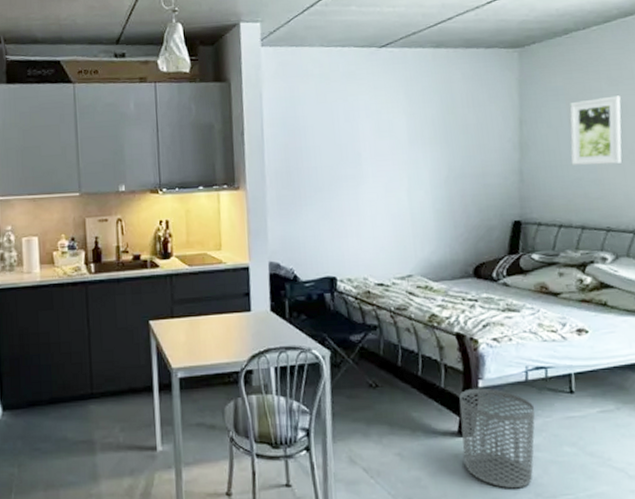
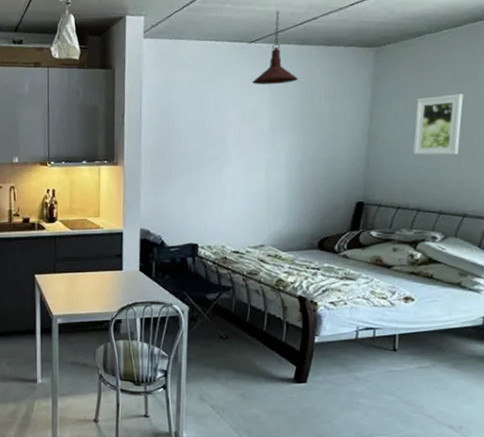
pendant light: none [385,12,436,94] -> present [252,11,298,85]
waste bin: present [459,388,535,489] -> none [296,343,362,428]

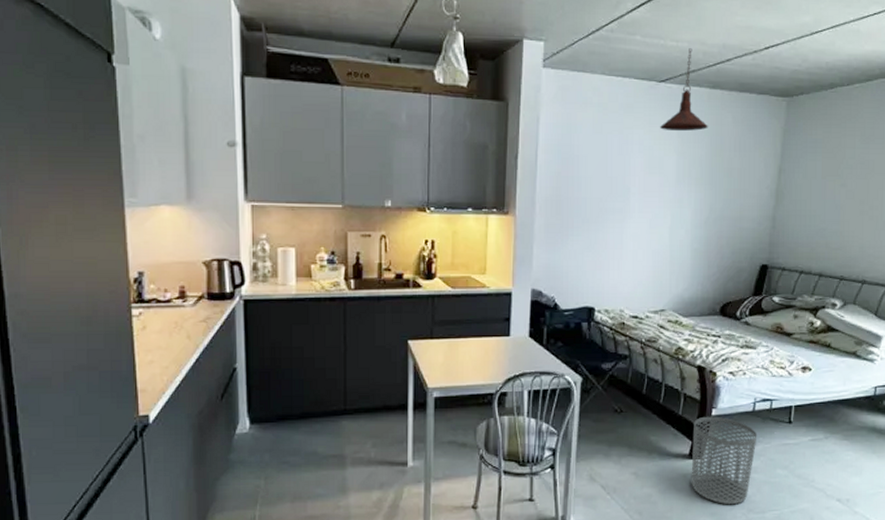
waste bin: none [296,343,362,428] -> present [691,416,757,505]
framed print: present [413,94,463,155] -> none [818,153,870,218]

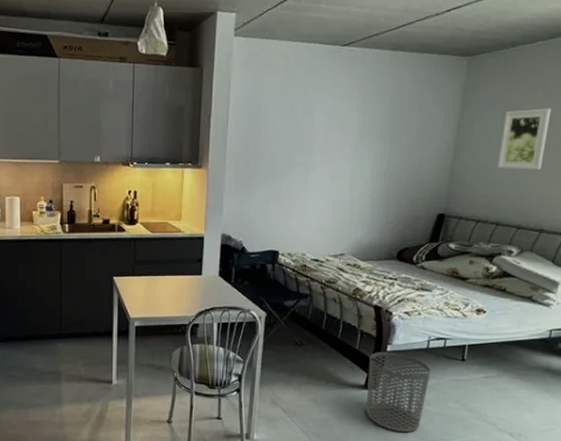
pendant light: present [660,48,708,132] -> none [343,14,389,91]
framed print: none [818,153,870,218] -> present [497,108,551,170]

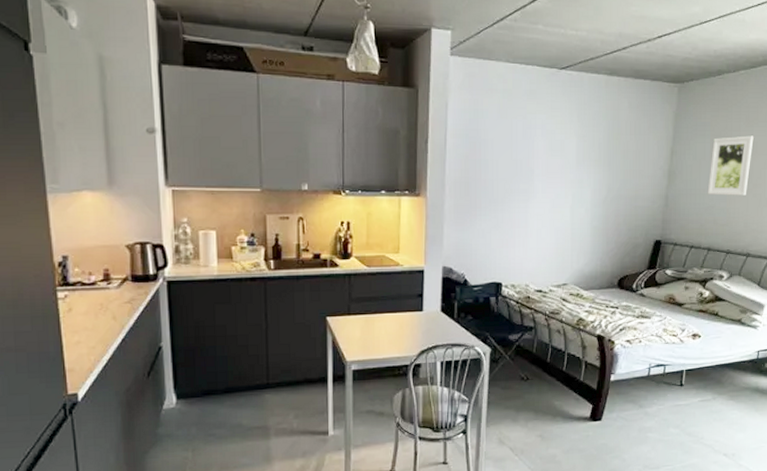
waste bin: present [366,351,431,433] -> none [592,381,652,462]

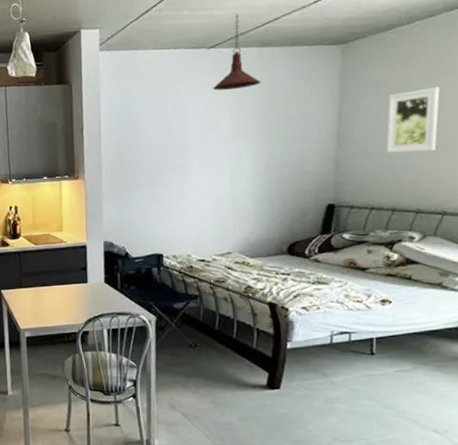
pendant light: none [561,37,606,116] -> present [213,14,261,91]

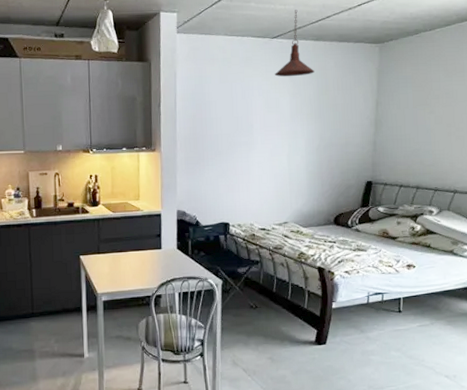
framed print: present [386,87,440,153] -> none [412,85,453,139]

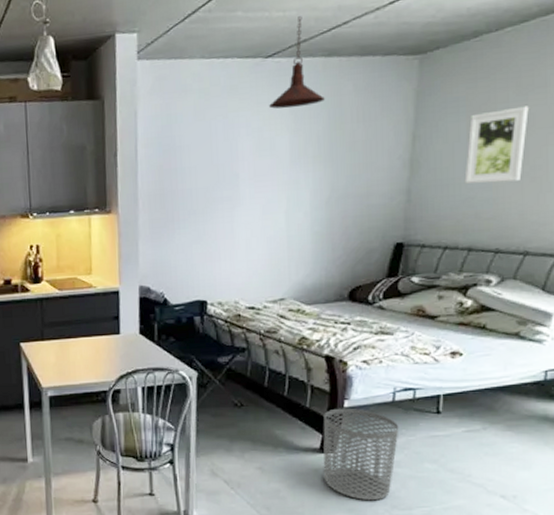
waste bin: none [317,308,373,383] -> present [323,408,399,501]
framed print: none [412,85,453,139] -> present [464,106,529,184]

